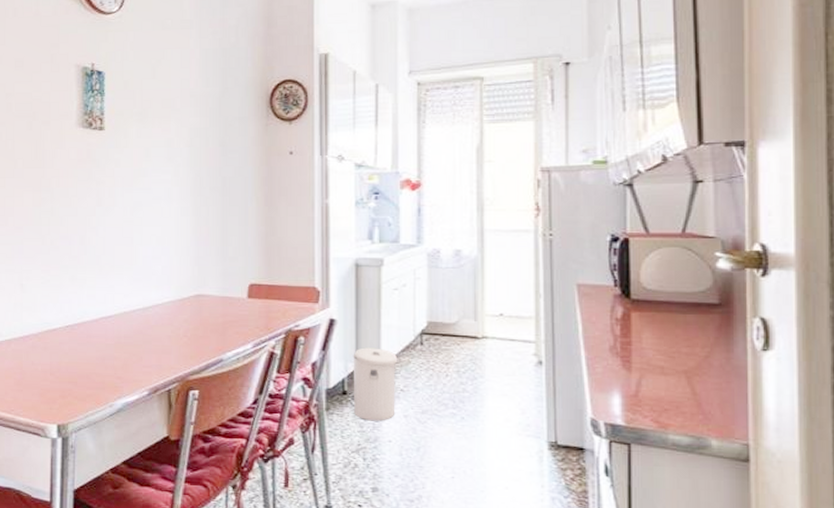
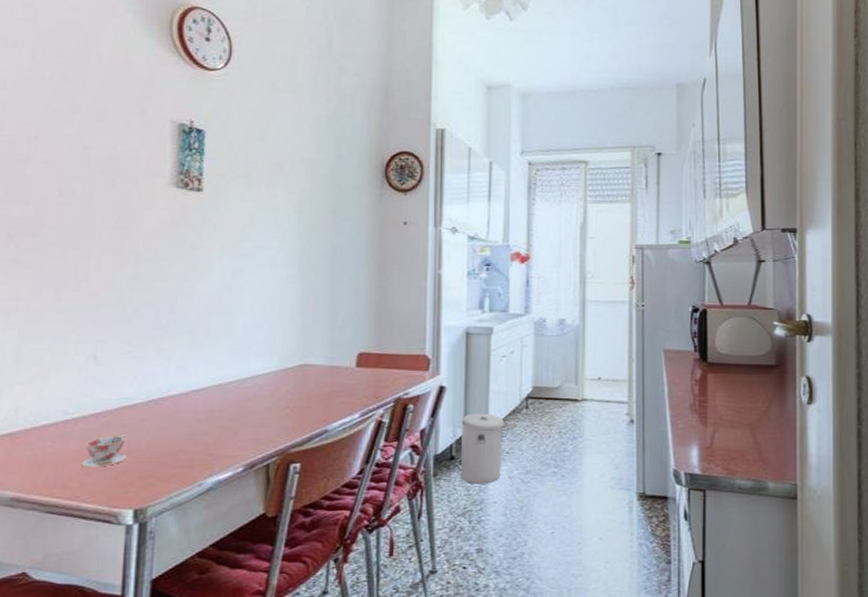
teacup: none [14,355,50,385] -> present [81,434,127,468]

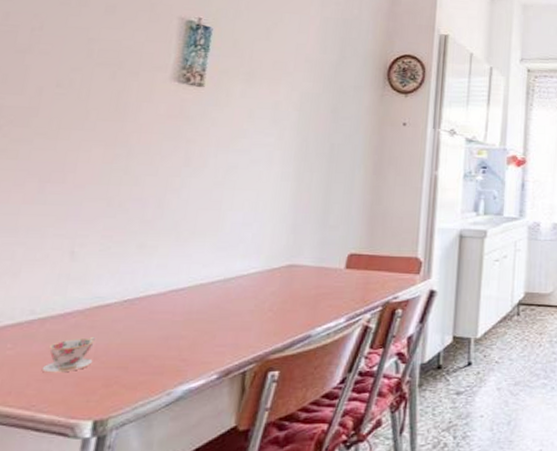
can: present [461,413,505,484] -> none [448,319,495,396]

